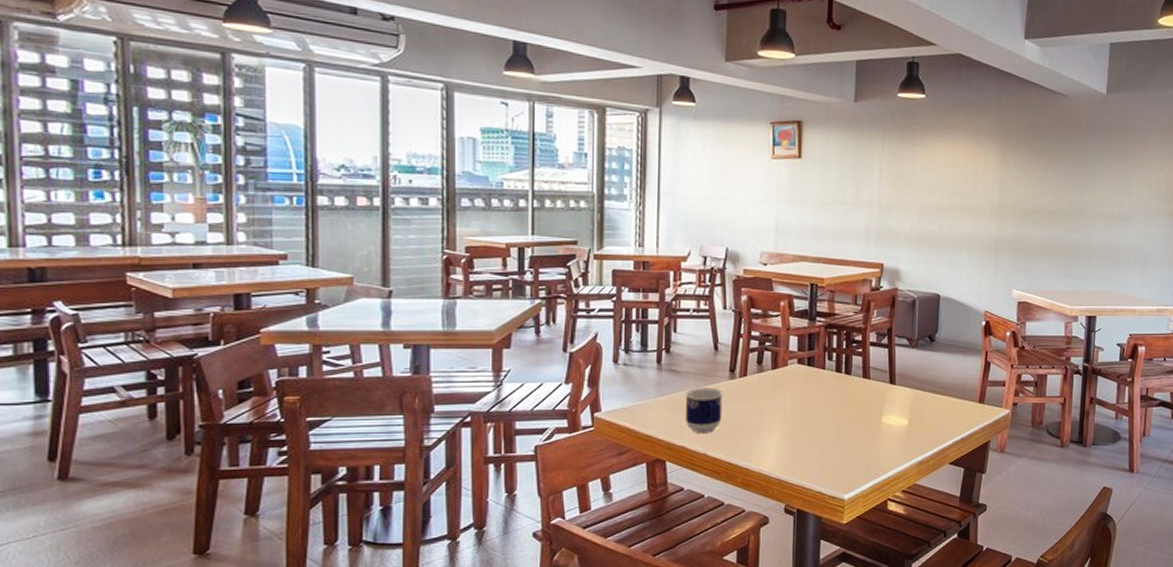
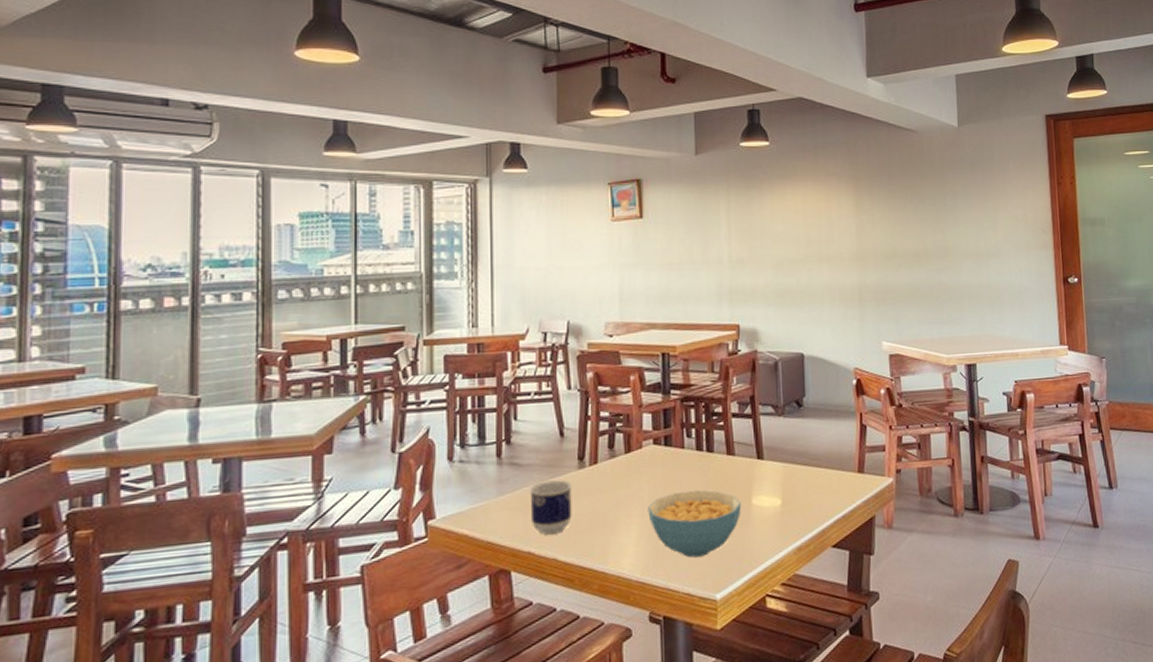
cereal bowl: none [789,406,873,463] -> present [648,490,742,558]

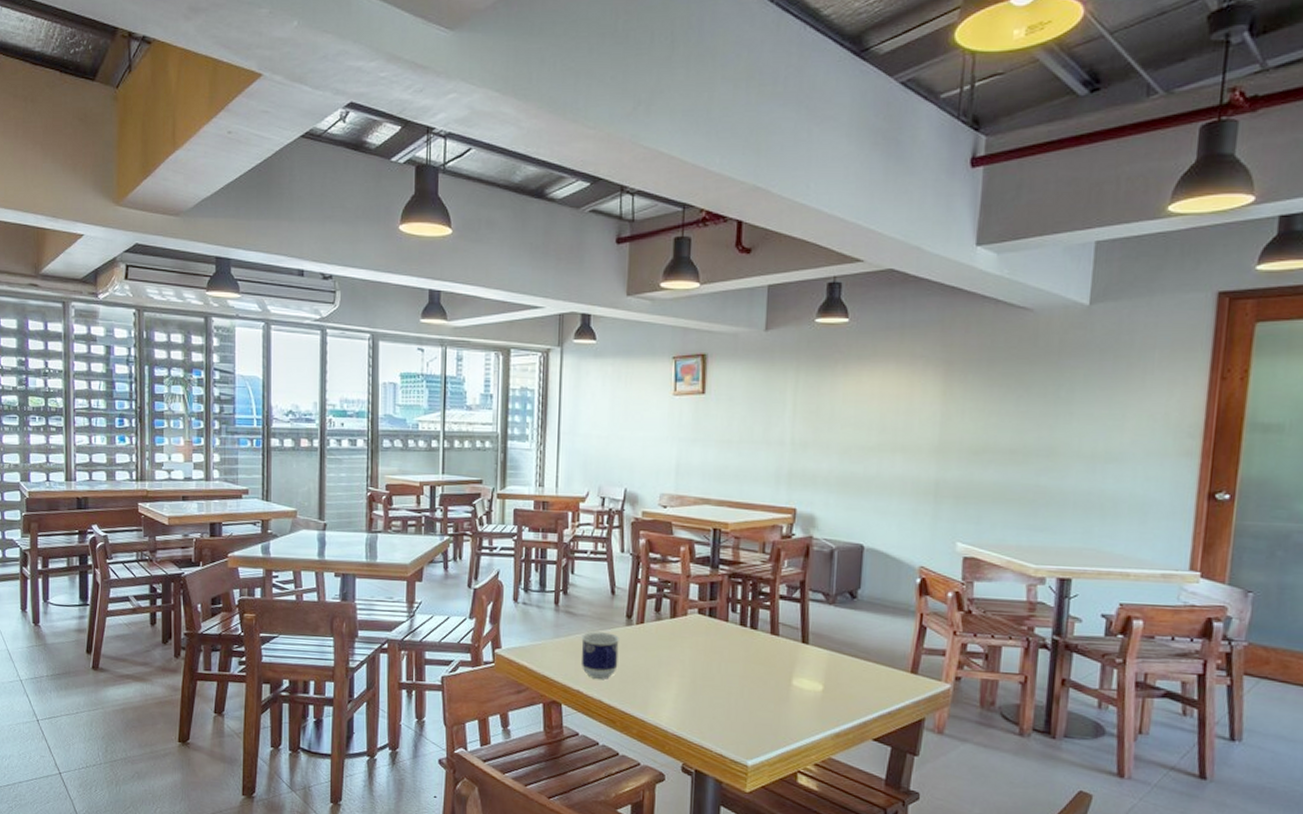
cereal bowl: present [648,490,742,558] -> none [688,661,781,724]

